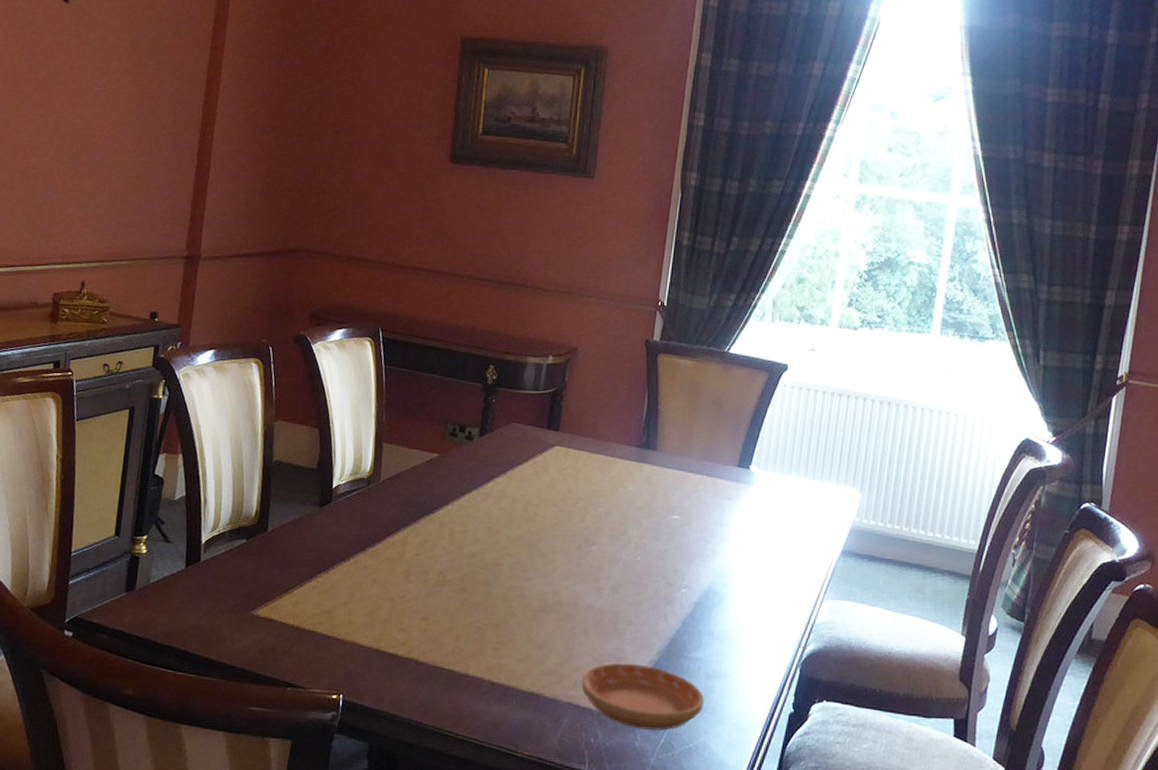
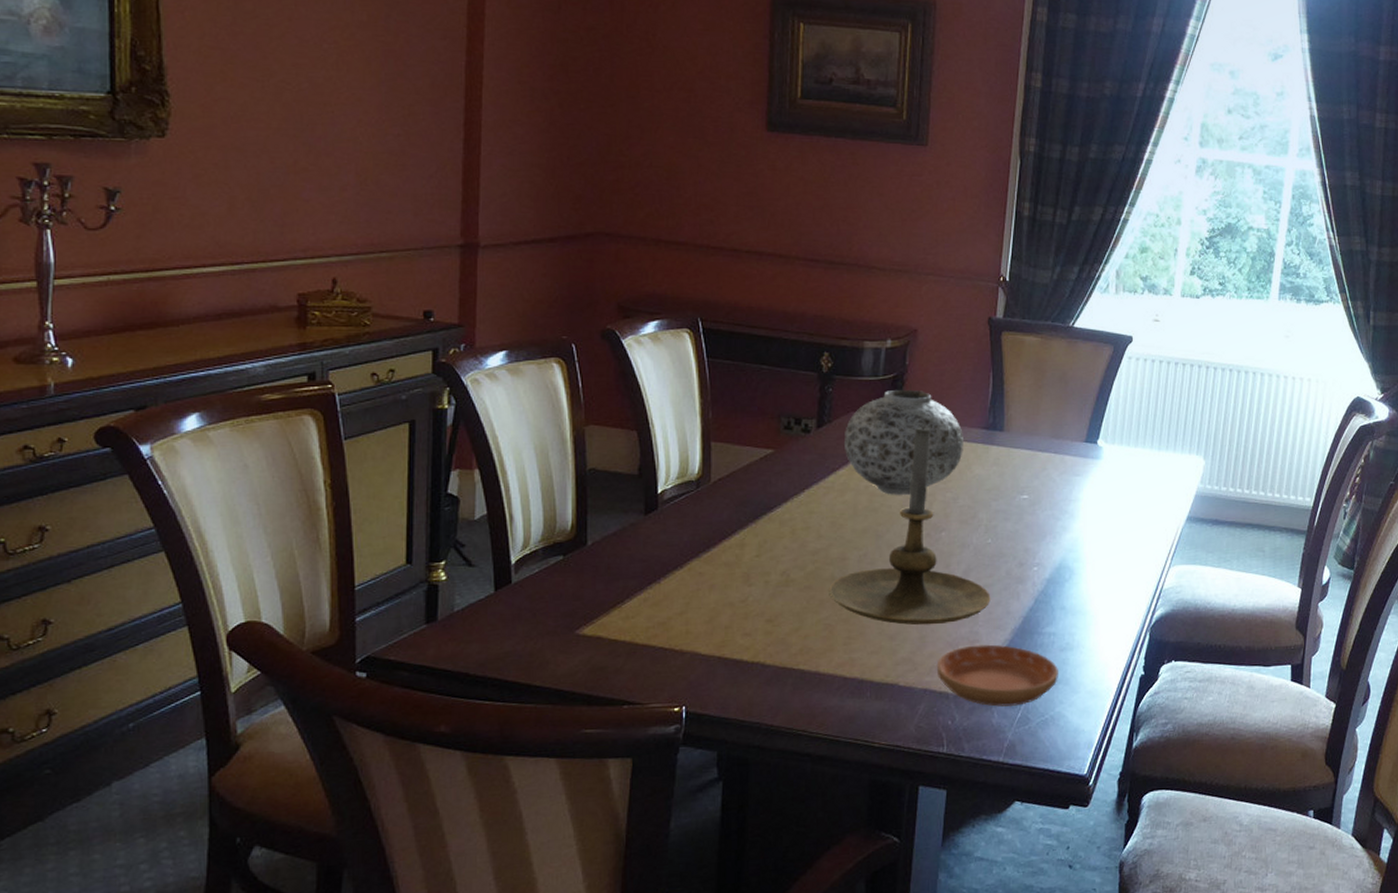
candle holder: none [482,440,638,639] -> present [829,426,991,626]
vase: none [503,404,618,506] -> present [843,389,965,495]

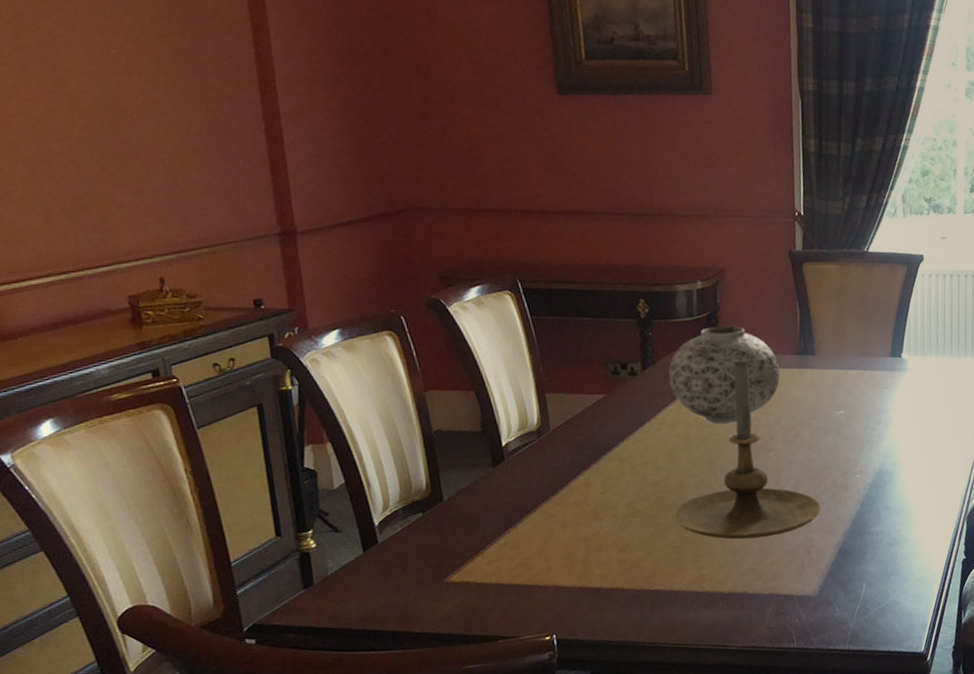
saucer: present [936,644,1058,707] -> none [778,547,890,602]

